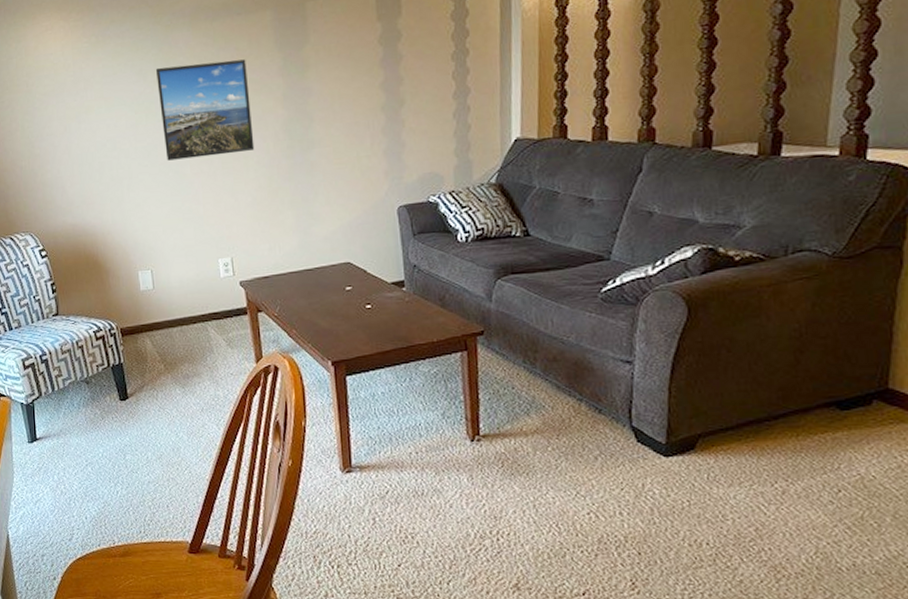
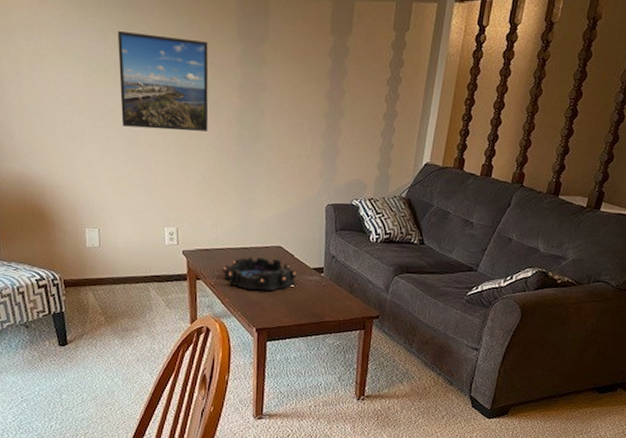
decorative bowl: none [285,276,372,318] -> present [222,256,296,292]

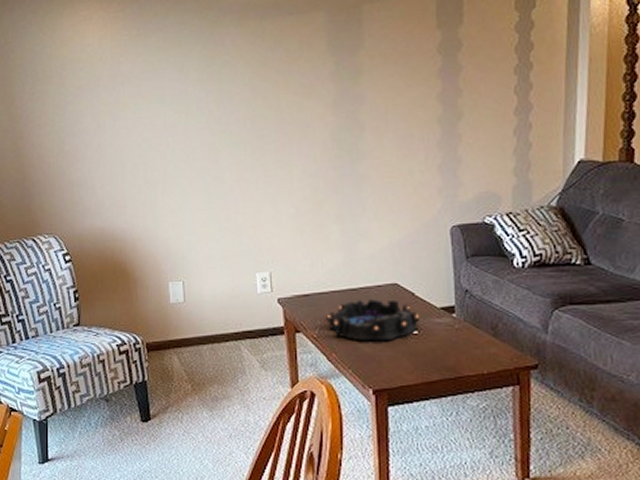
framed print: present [117,30,209,132] -> none [198,61,300,165]

